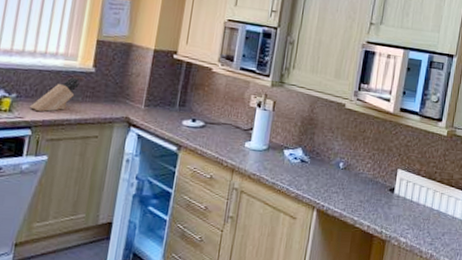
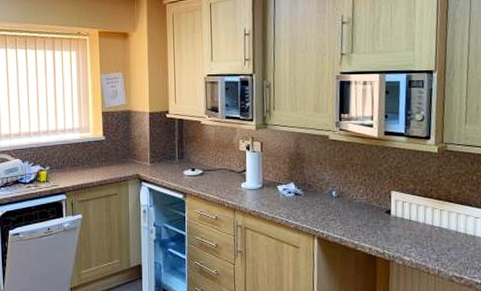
knife block: present [30,76,80,112] -> none [61,146,95,179]

